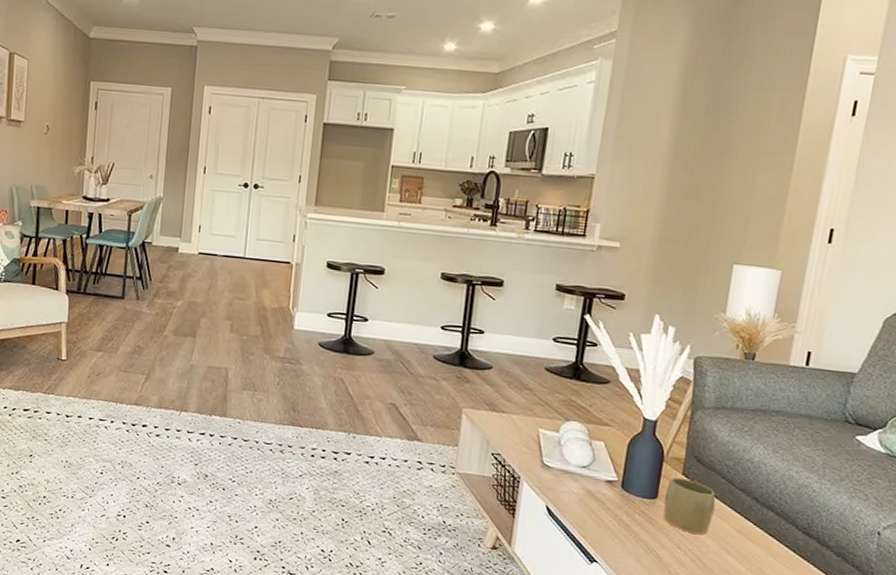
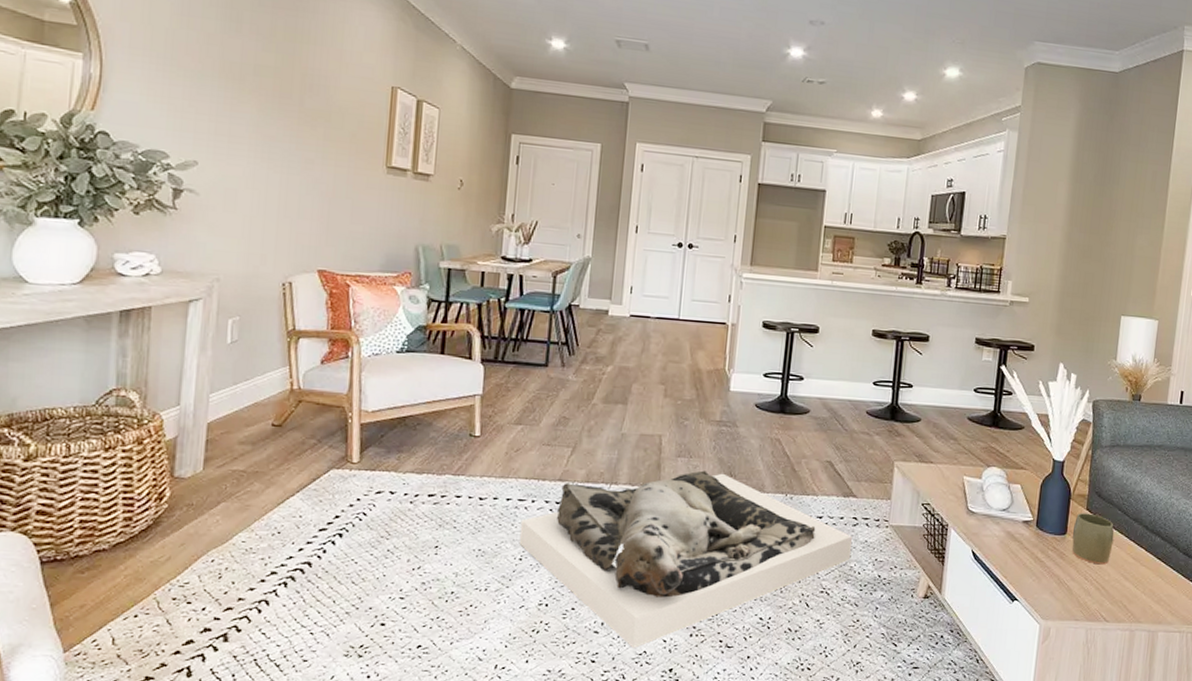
dog bed: none [100,404,417,565] -> present [519,470,853,648]

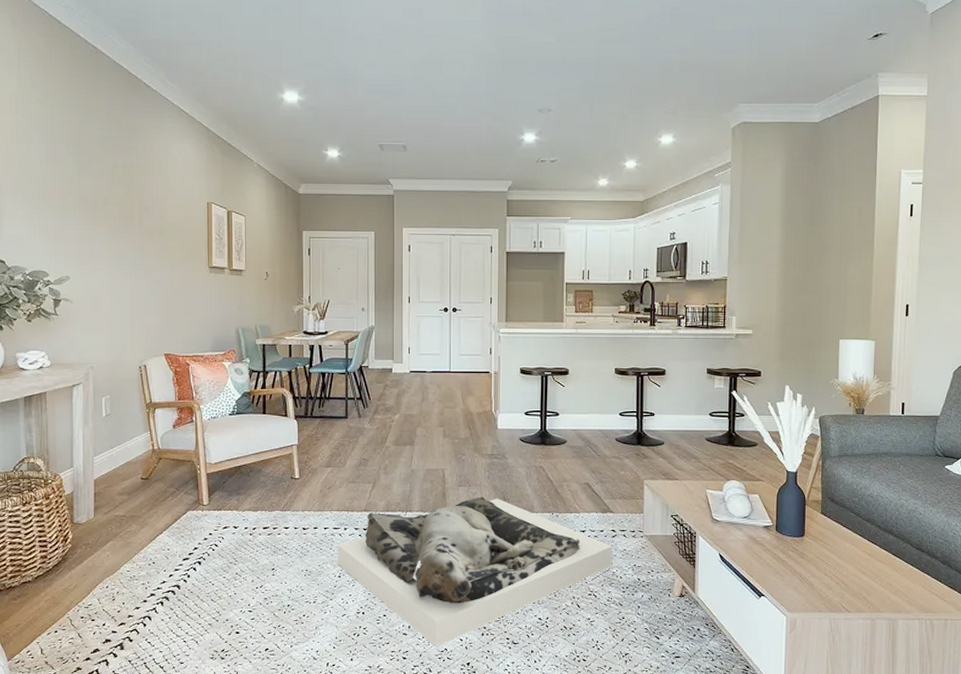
mug: present [1072,513,1115,565] -> none [810,517,849,562]

